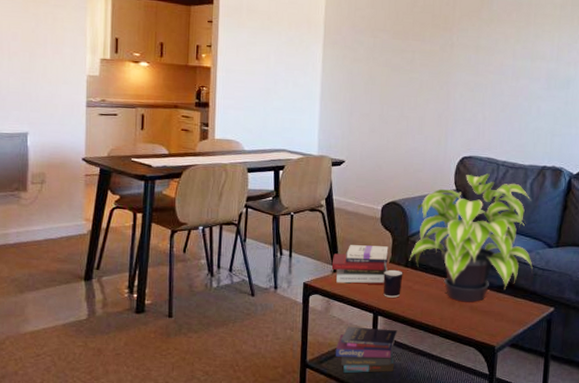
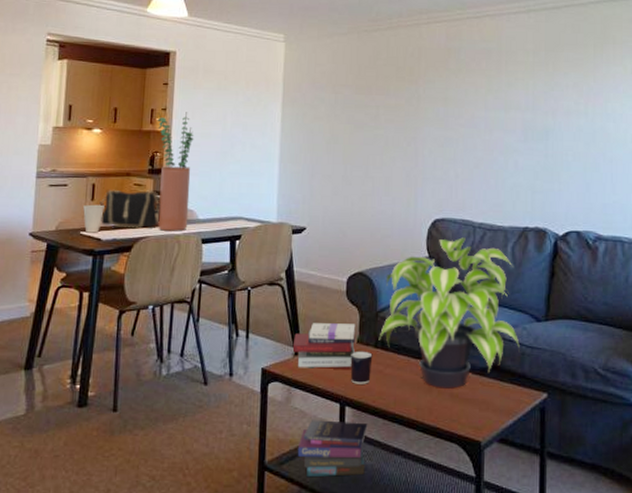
cup: none [133,133,154,160] -> present [83,204,105,233]
handbag: none [149,120,208,157] -> present [99,189,161,229]
vase: none [202,49,239,161] -> present [157,112,194,231]

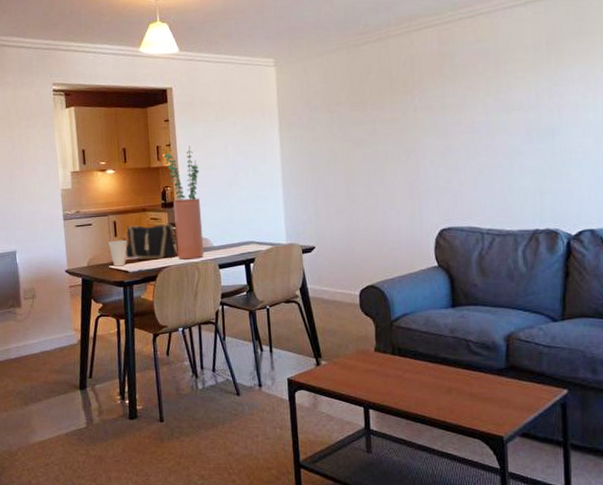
books: present [292,323,356,369] -> none [314,334,373,377]
books: present [297,420,368,478] -> none [328,422,393,473]
mug: present [350,351,373,384] -> none [370,358,391,389]
plant: present [378,237,520,390] -> none [395,245,537,390]

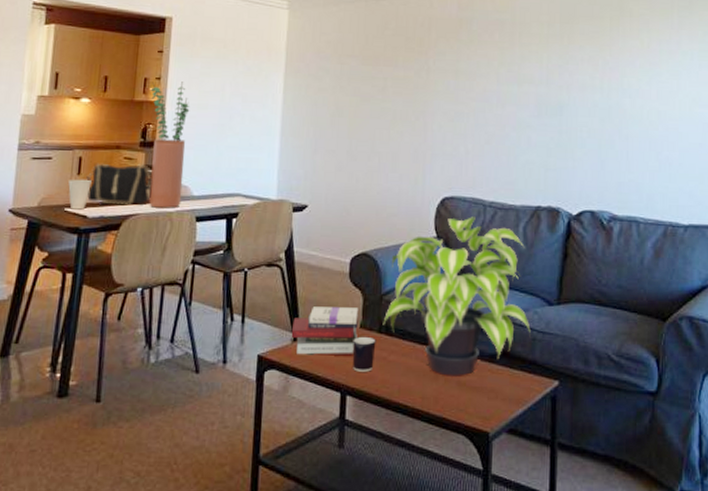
books: none [314,334,373,377] -> present [291,307,359,356]
mug: none [370,358,391,389] -> present [352,336,376,372]
plant: none [395,245,537,390] -> present [383,217,531,378]

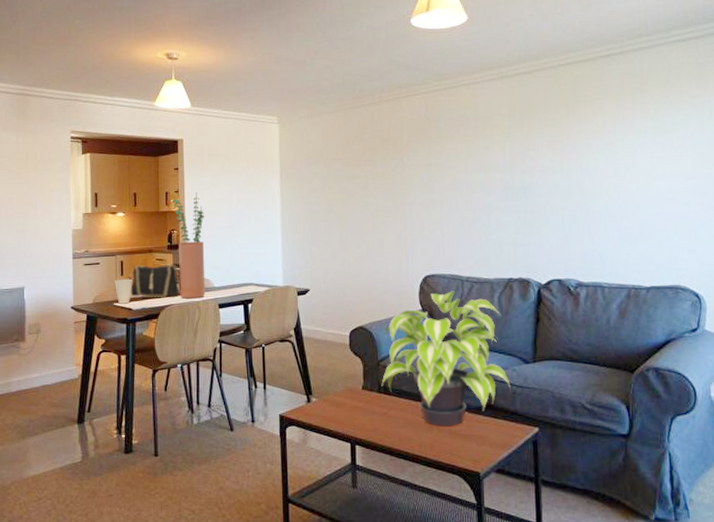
books: present [291,307,359,356] -> none [305,373,361,413]
mug: present [352,336,376,372] -> none [357,396,377,426]

